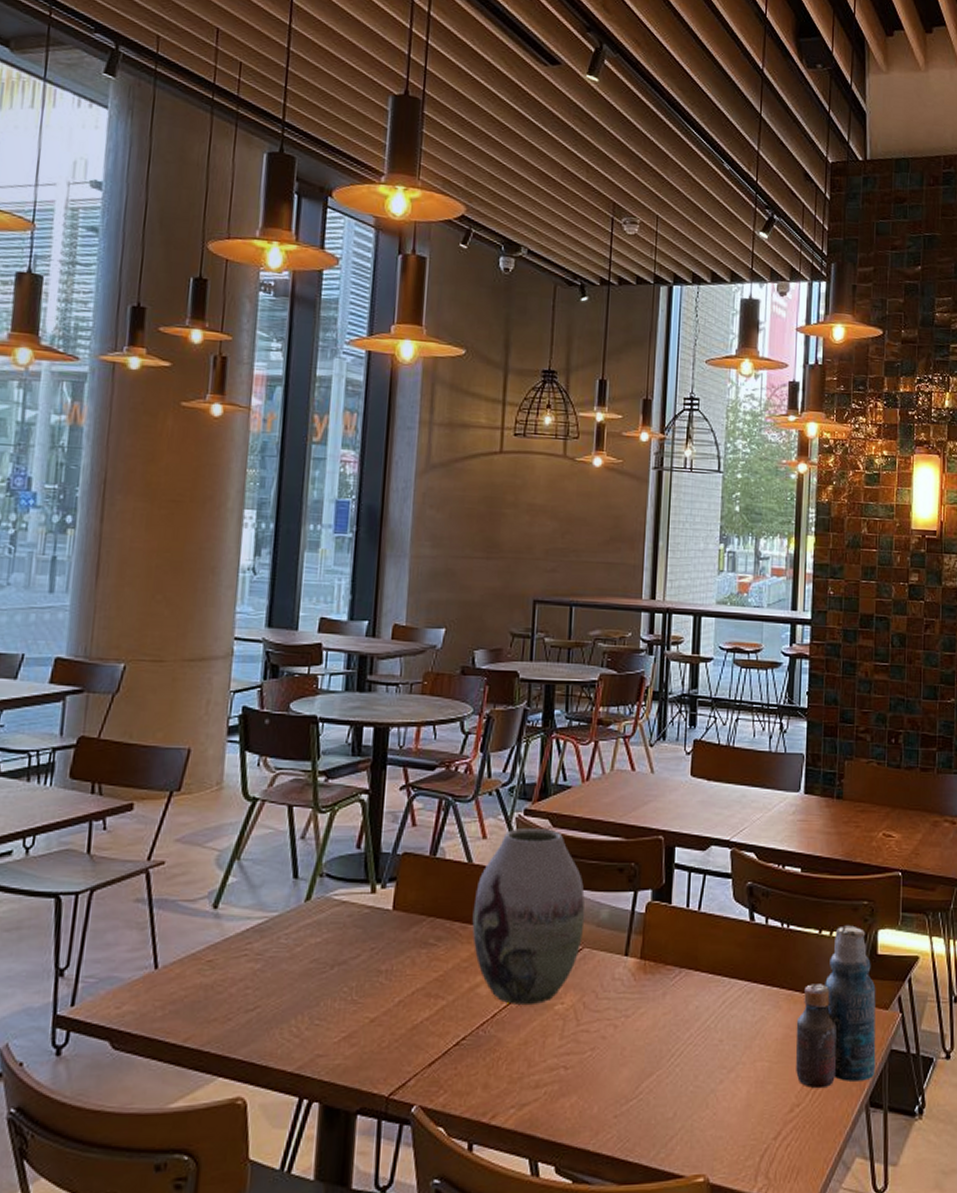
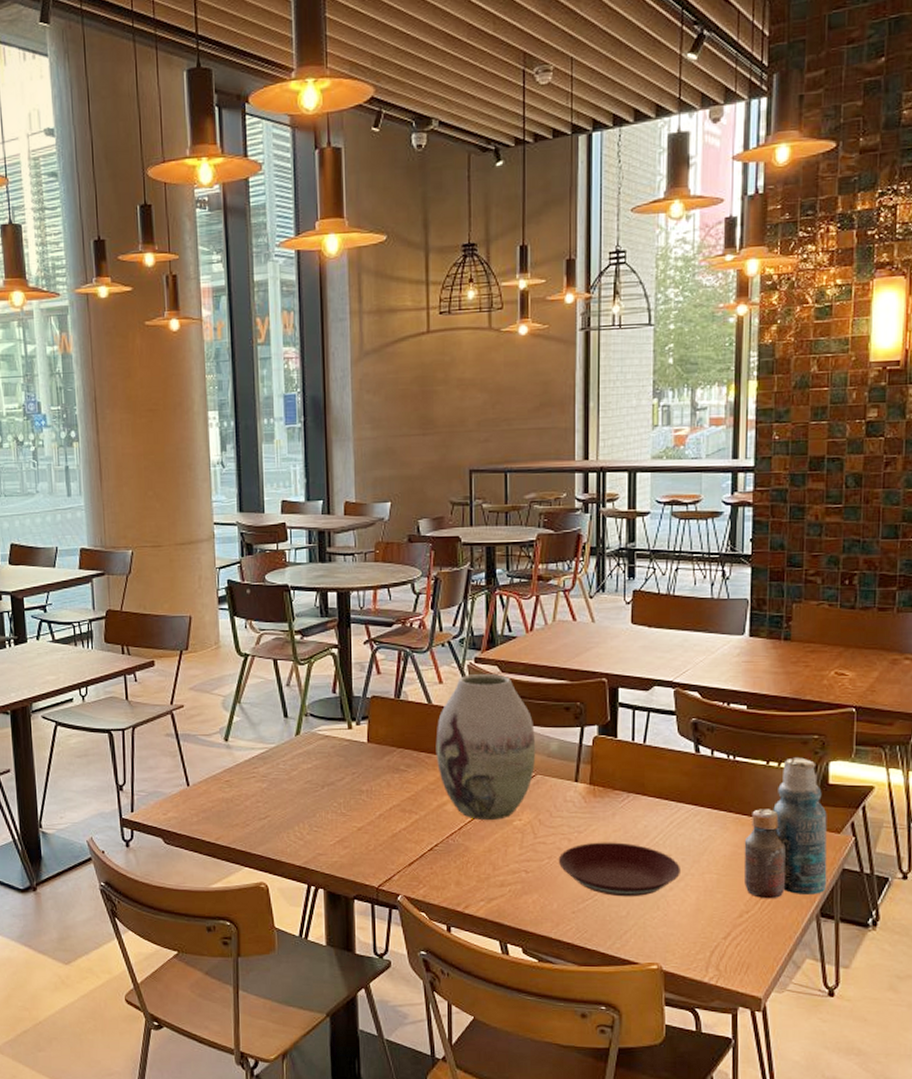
plate: none [603,1027,733,1094] -> present [559,842,682,897]

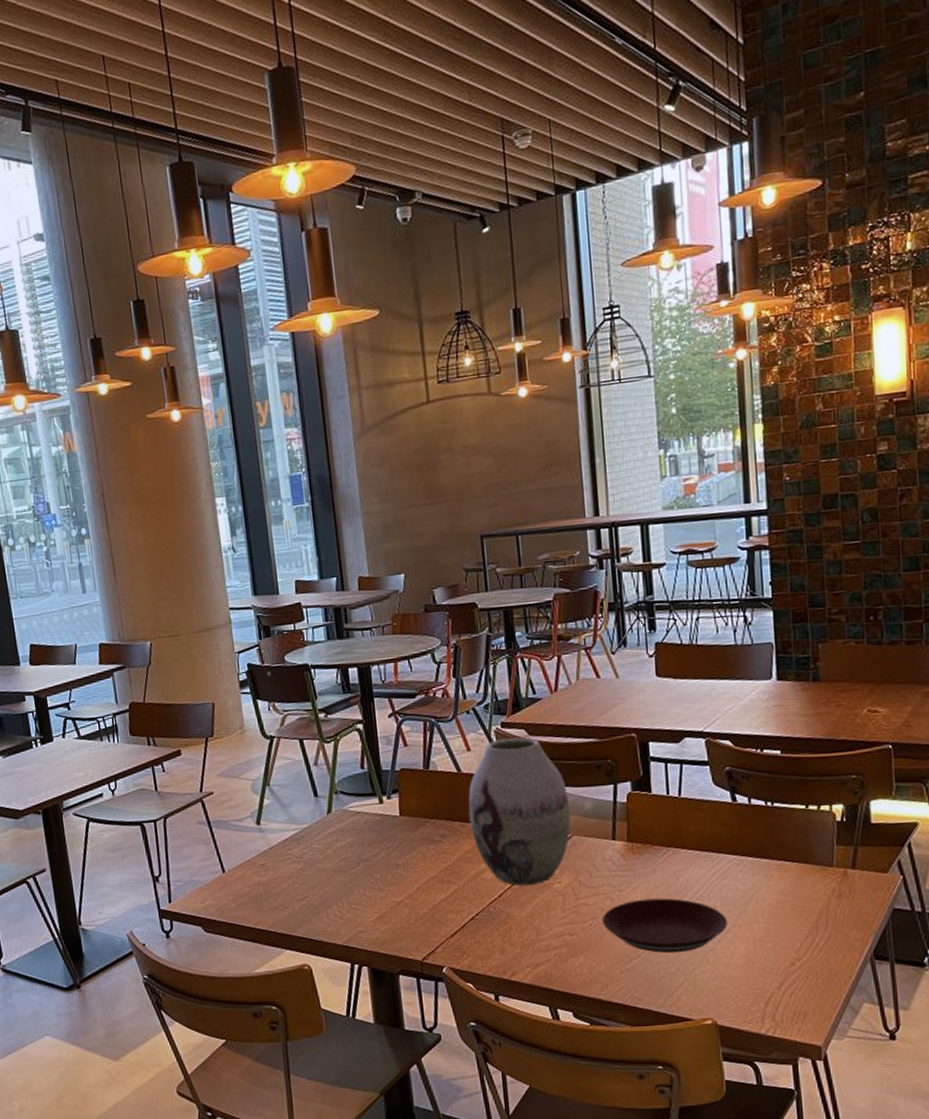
bottle: present [744,757,827,899] -> none [789,798,878,945]

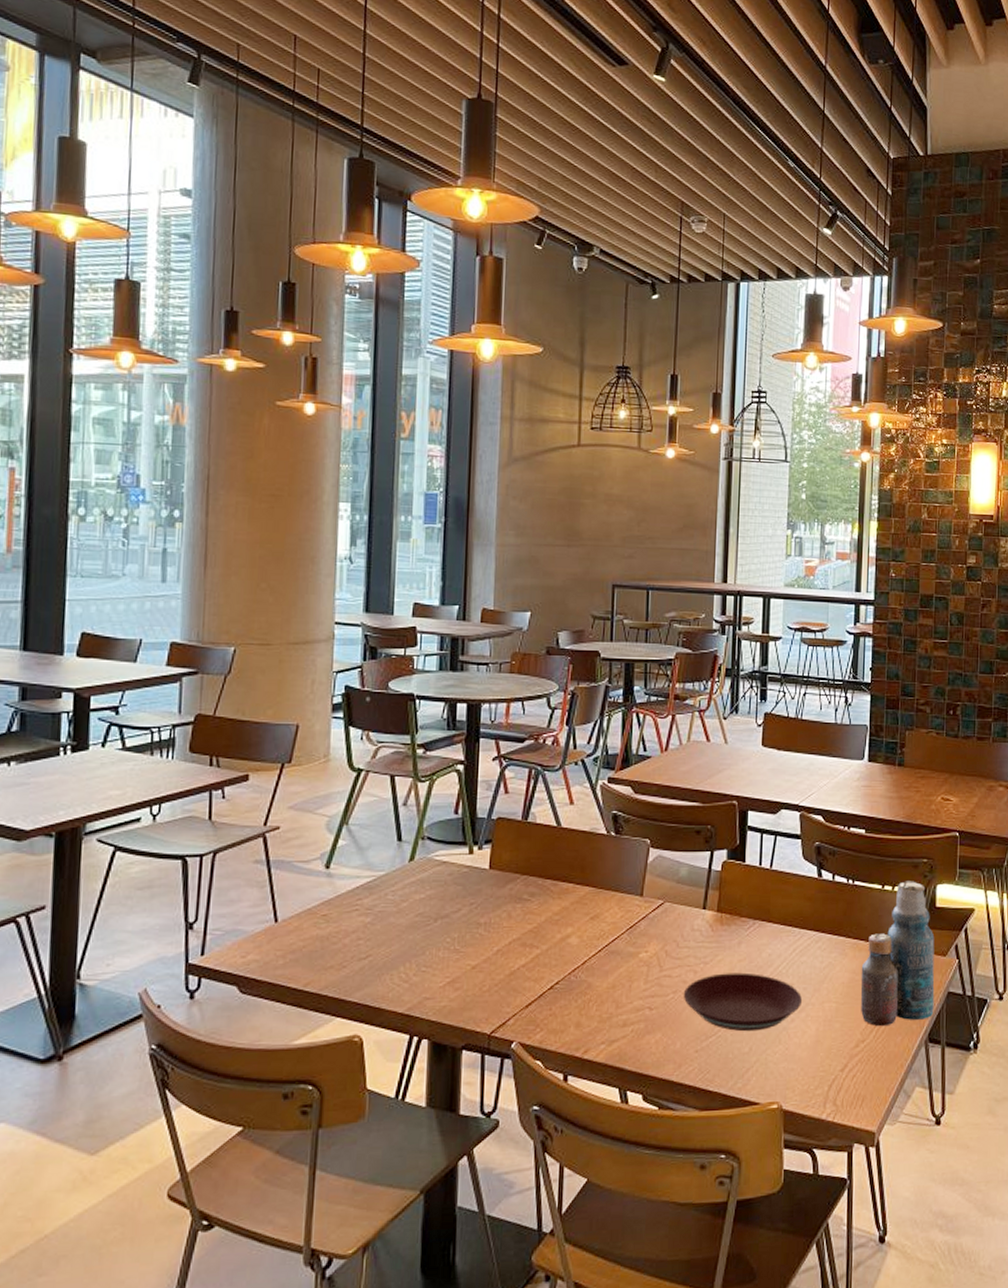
vase: present [468,737,571,886] -> none [562,795,666,954]
bottle: none [789,798,878,945] -> present [860,881,935,1027]

